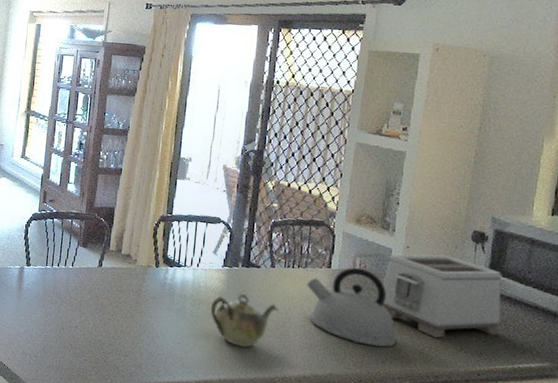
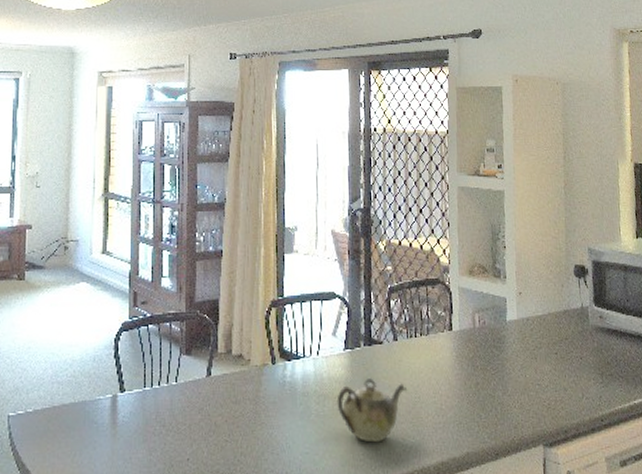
kettle: present [306,267,396,347] -> none [431,324,524,412]
toaster: present [382,254,502,338] -> none [502,296,613,389]

